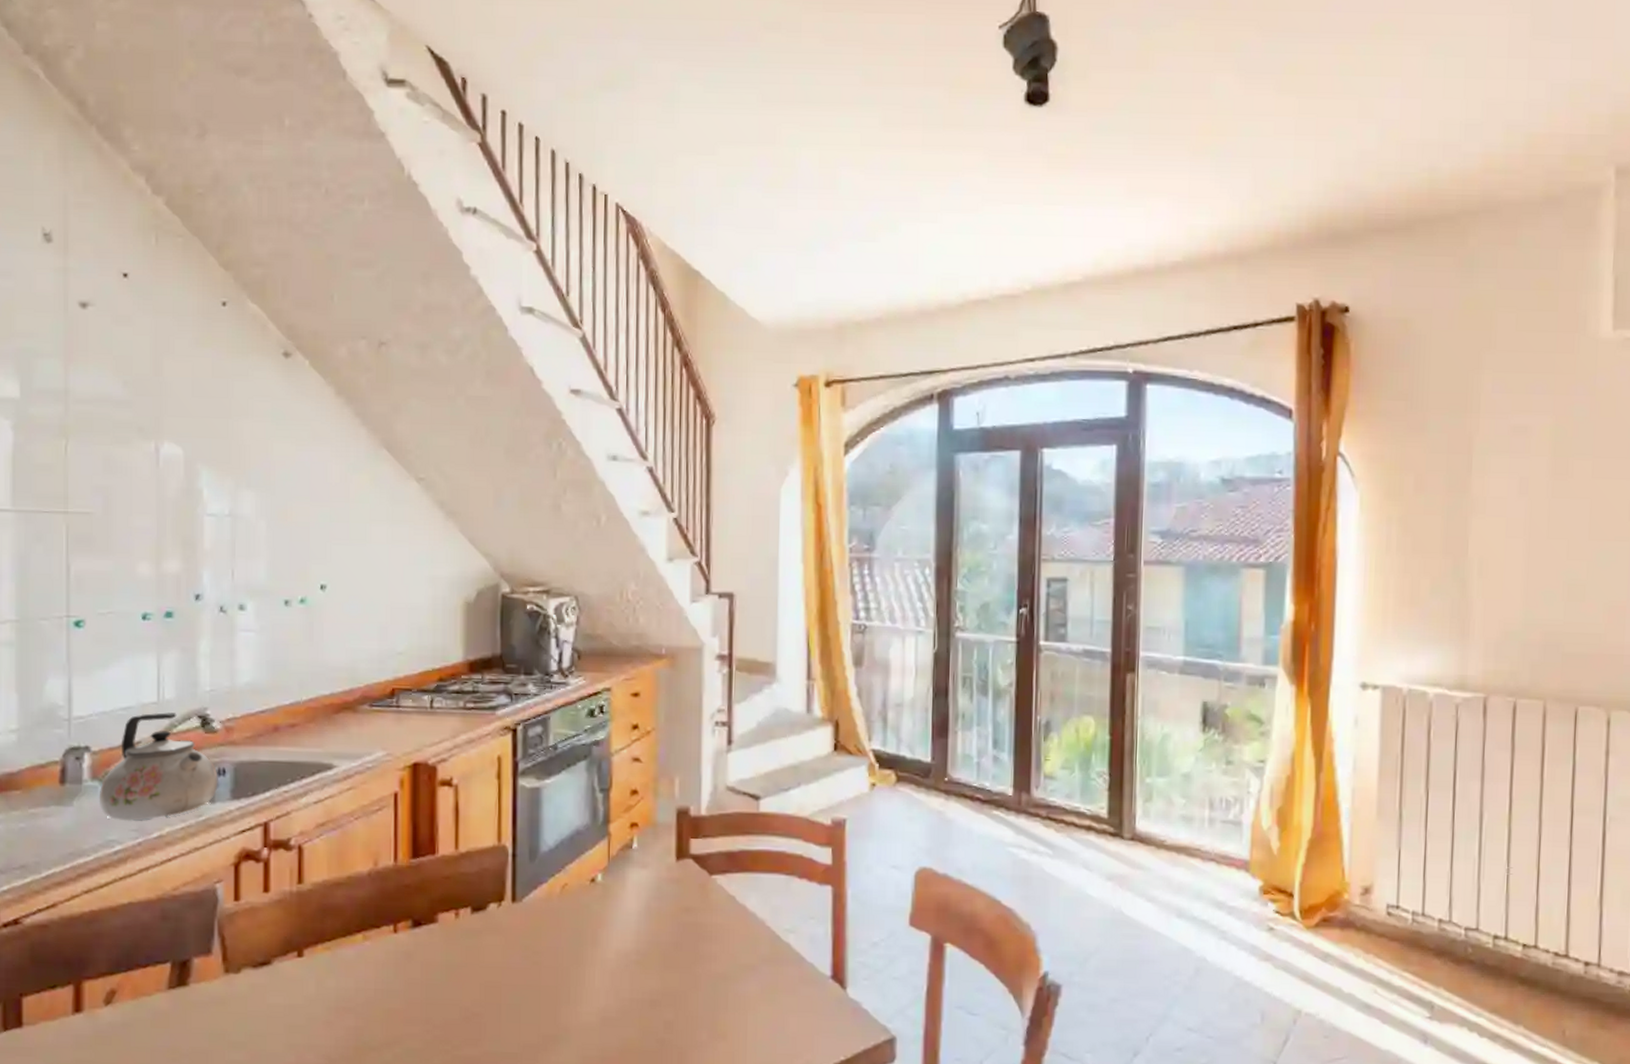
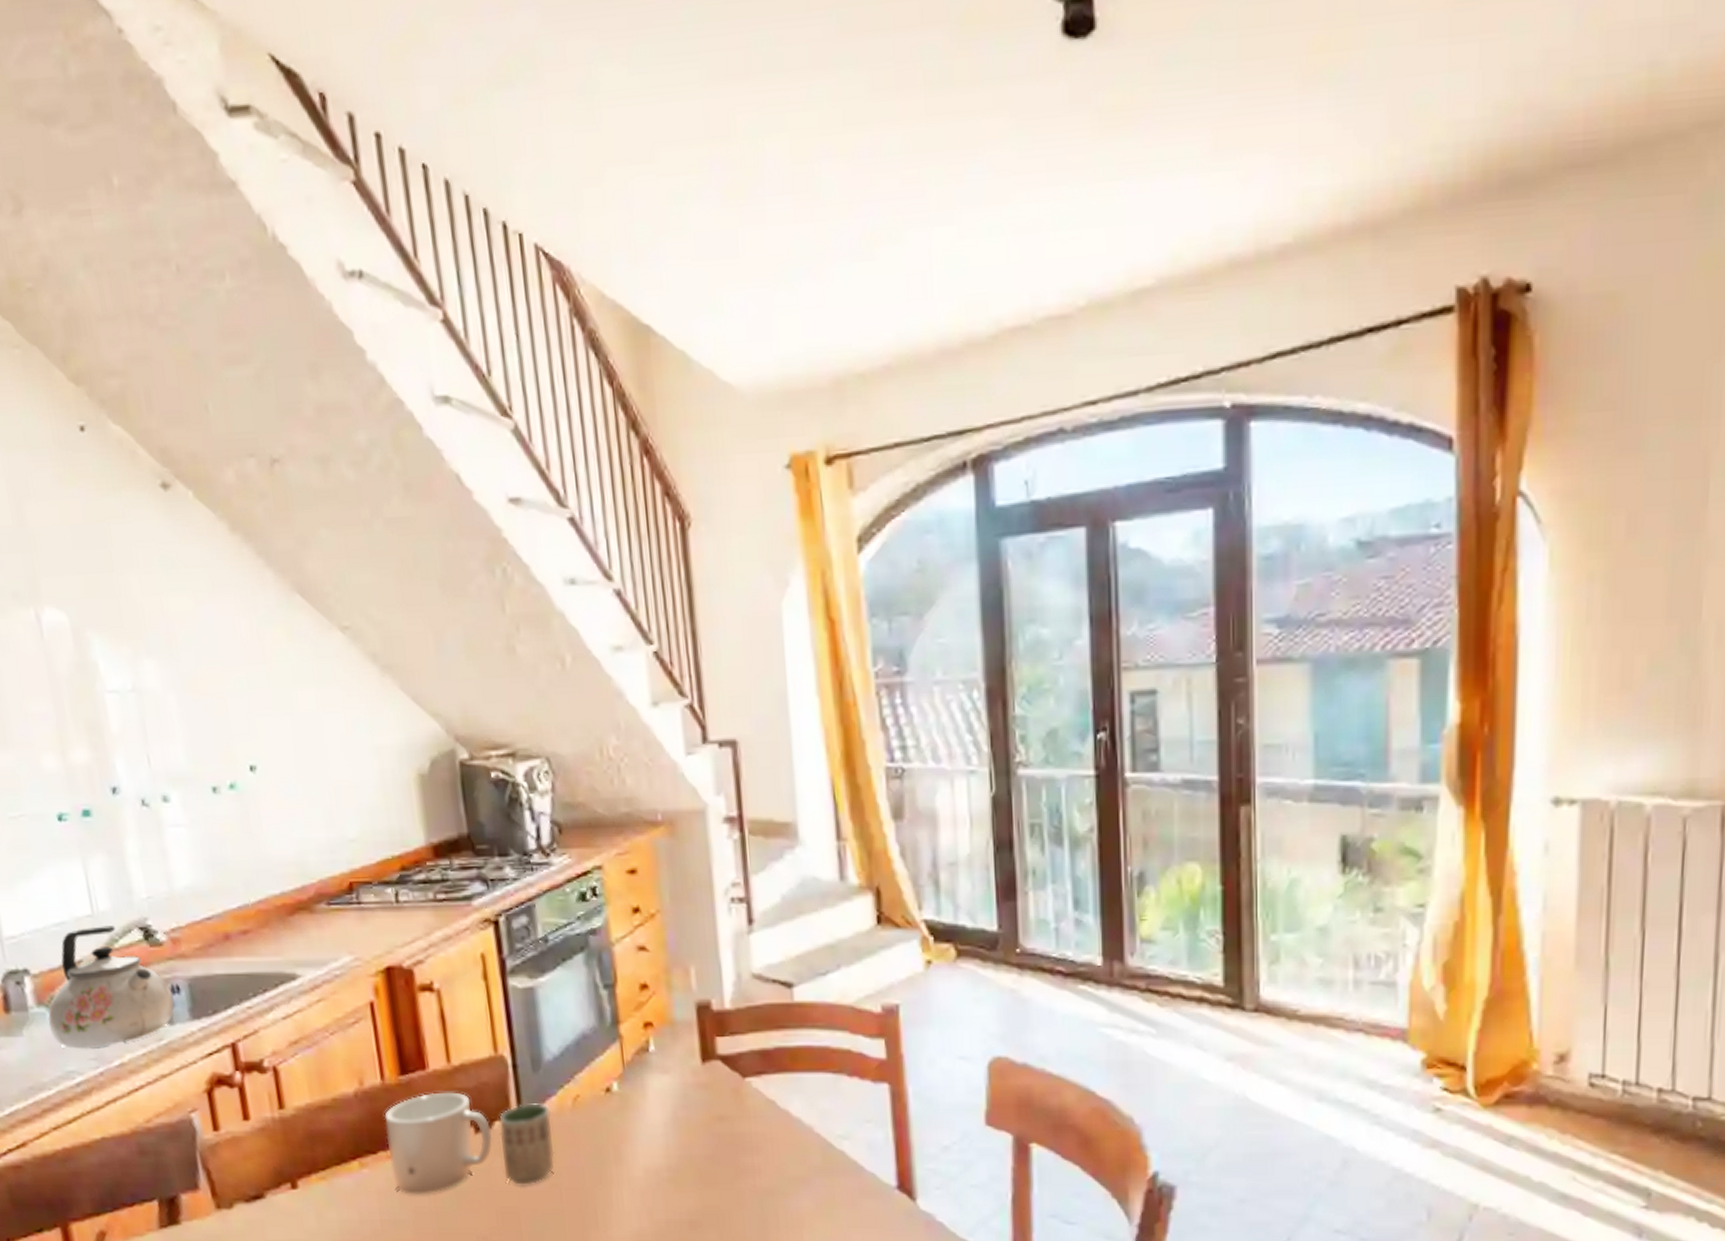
mug: none [391,875,487,967] -> present [384,1092,493,1194]
cup: none [492,889,541,962] -> present [499,1103,555,1185]

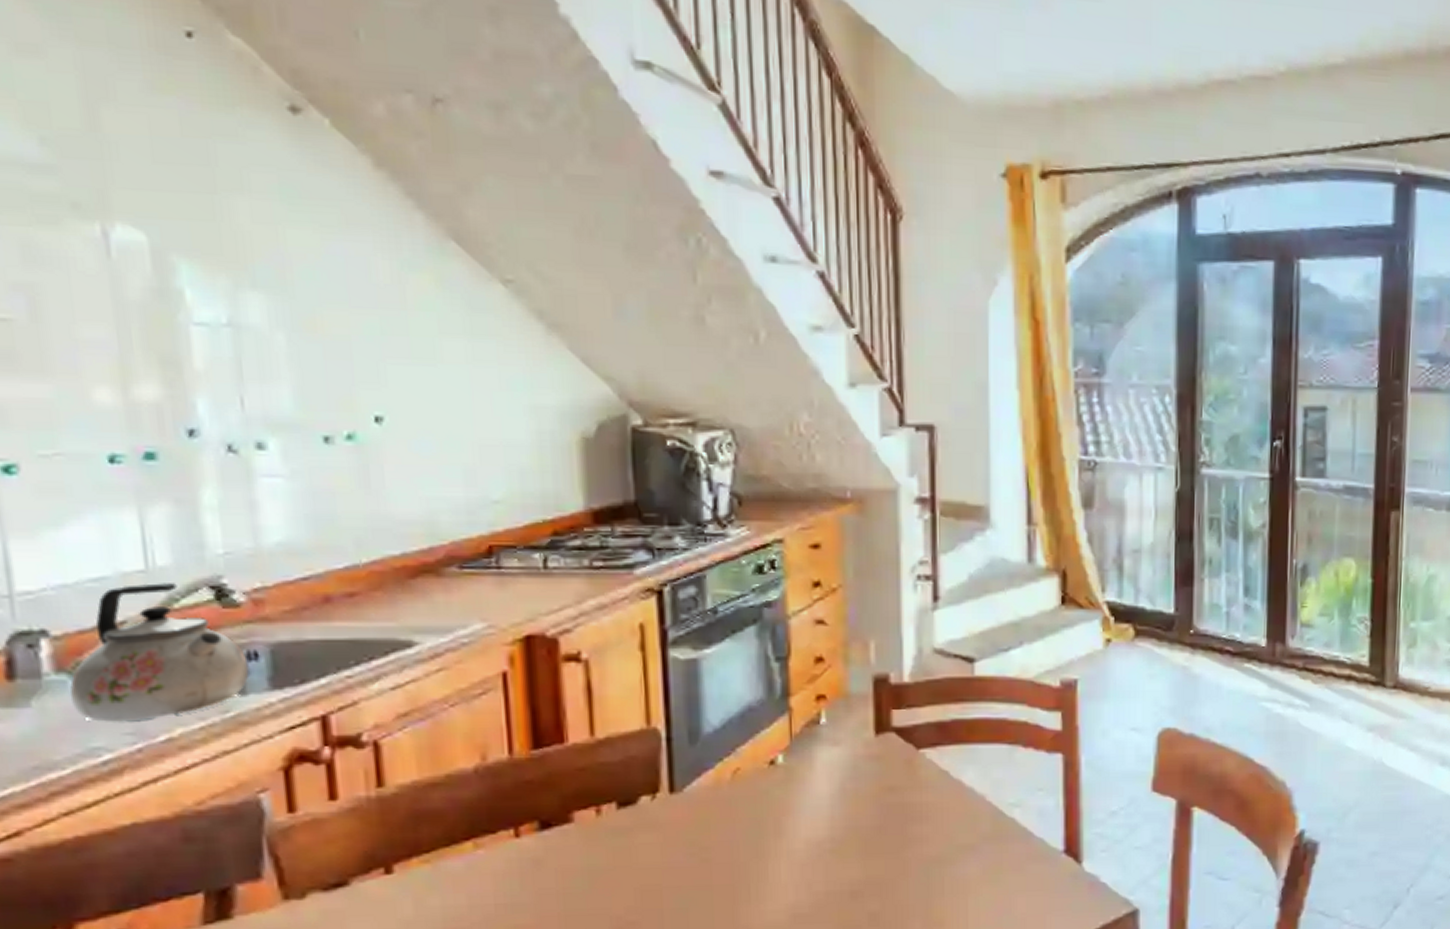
mug: present [384,1092,493,1194] -> none [509,766,638,876]
cup: present [499,1103,555,1185] -> none [645,777,708,862]

